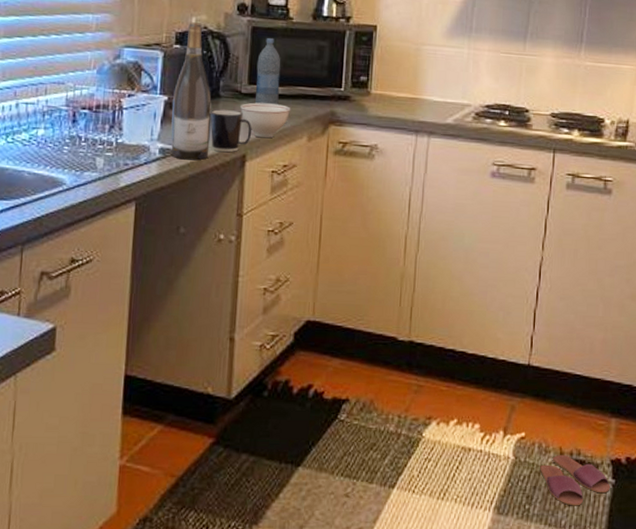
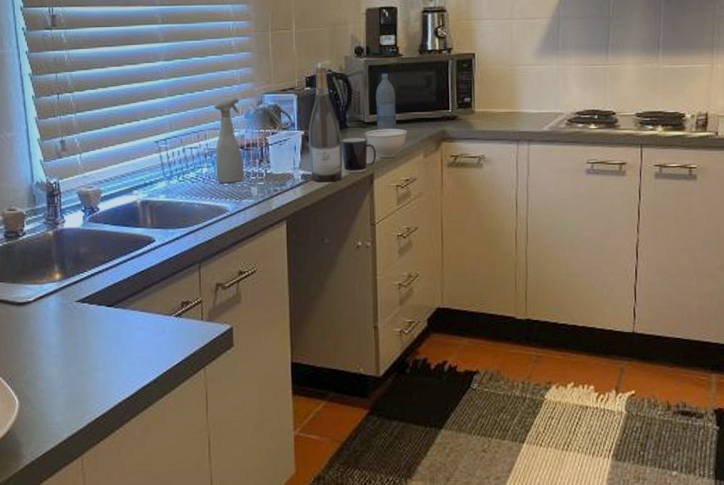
spray bottle: none [54,48,93,151] -> present [213,99,243,184]
slippers: present [540,454,611,506] -> none [651,407,716,451]

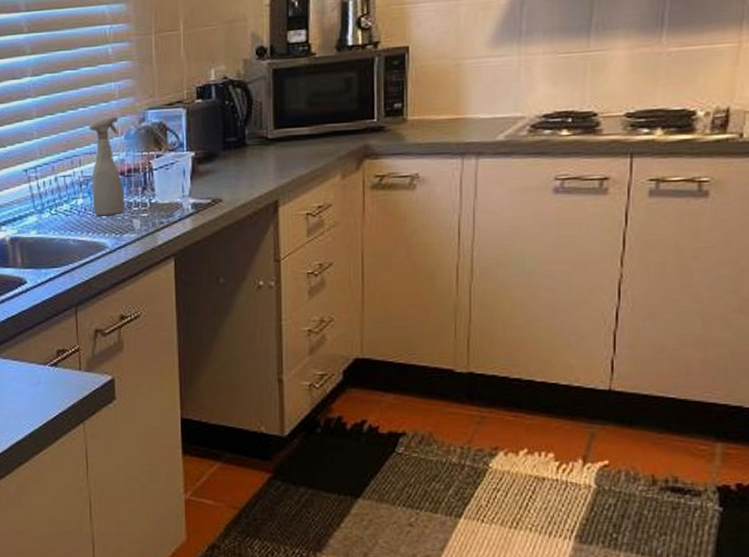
wine bottle: present [308,67,343,183] -> none [199,74,241,212]
mug: present [341,138,377,174] -> none [239,157,283,201]
bowl: present [364,129,408,159] -> none [267,145,322,182]
water bottle: present [375,73,397,130] -> none [281,77,307,148]

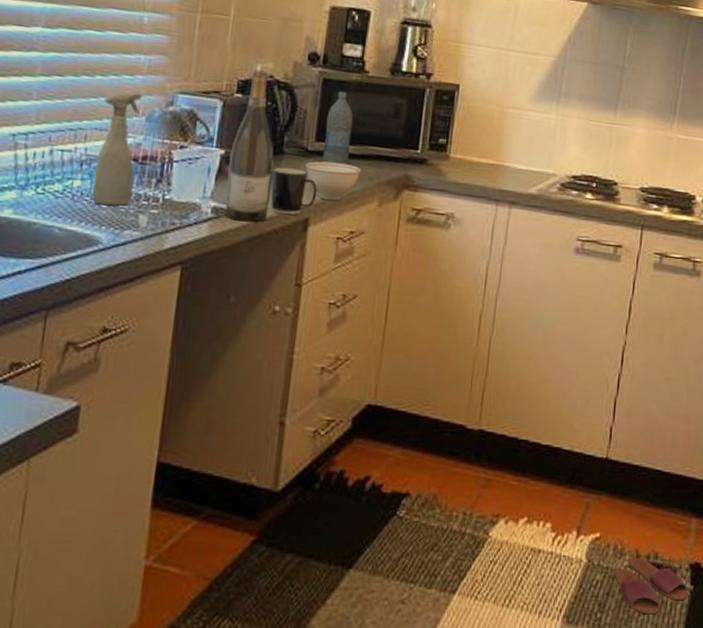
wine bottle: none [199,74,241,212] -> present [225,69,275,222]
mug: none [239,157,283,201] -> present [270,167,318,215]
bowl: none [267,145,322,182] -> present [304,161,362,202]
water bottle: none [281,77,307,148] -> present [323,91,353,166]
slippers: none [628,482,717,535] -> present [614,557,688,615]

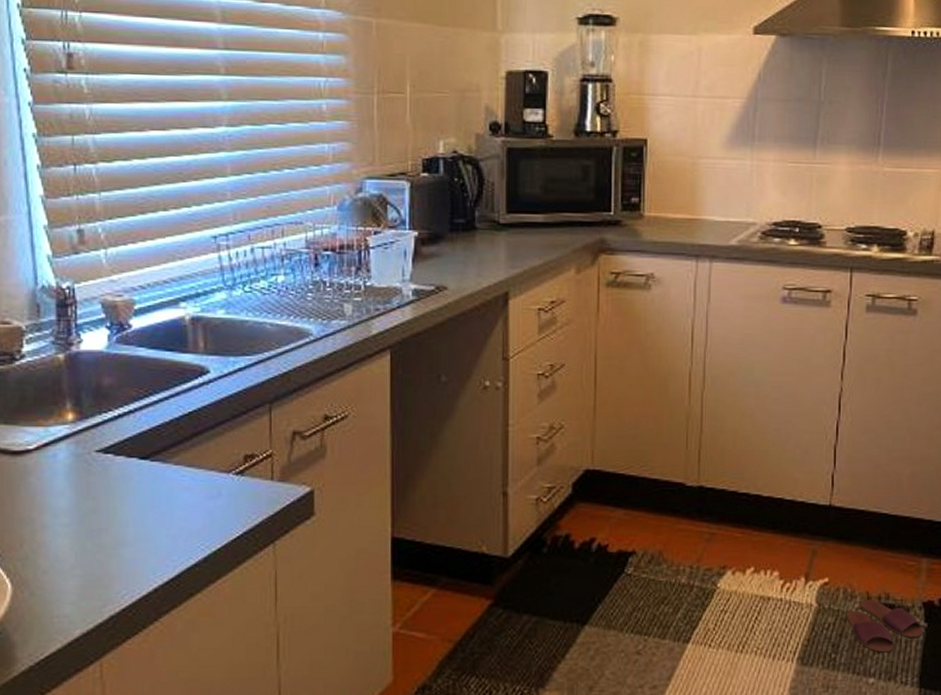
spray bottle: present [92,92,143,206] -> none [295,183,334,298]
wine bottle: present [225,69,275,222] -> none [423,146,468,301]
mug: present [270,167,318,215] -> none [467,243,514,291]
bowl: present [304,161,362,202] -> none [498,233,556,273]
water bottle: present [323,91,353,166] -> none [515,159,542,235]

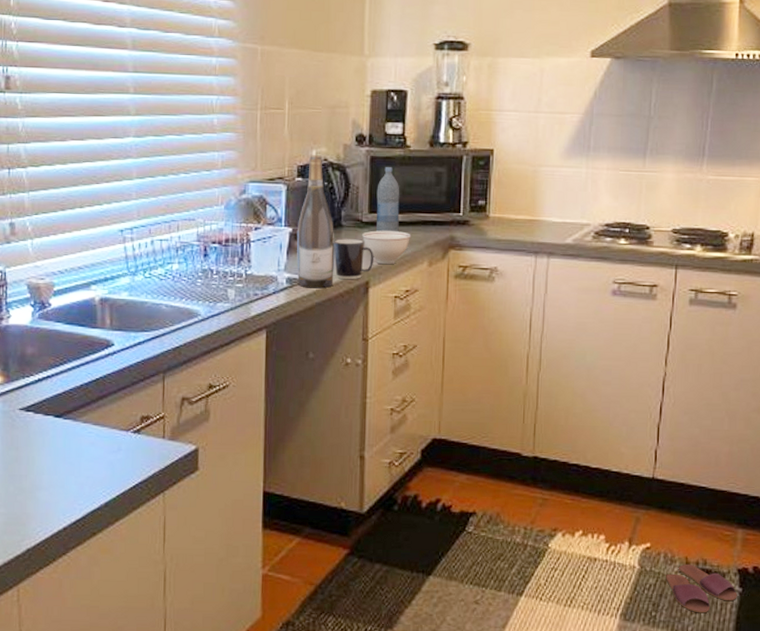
wine bottle: none [423,146,468,301] -> present [296,155,335,289]
mug: none [467,243,514,291] -> present [333,239,374,280]
bowl: none [498,233,556,273] -> present [361,230,412,265]
water bottle: none [515,159,542,235] -> present [376,166,400,232]

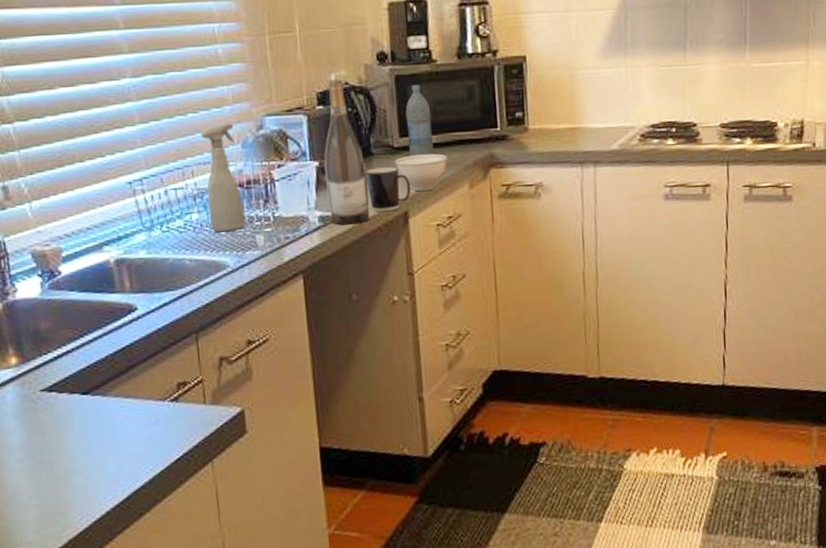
spray bottle: none [188,186,220,284] -> present [200,123,245,233]
slippers: present [666,564,738,613] -> none [745,468,818,517]

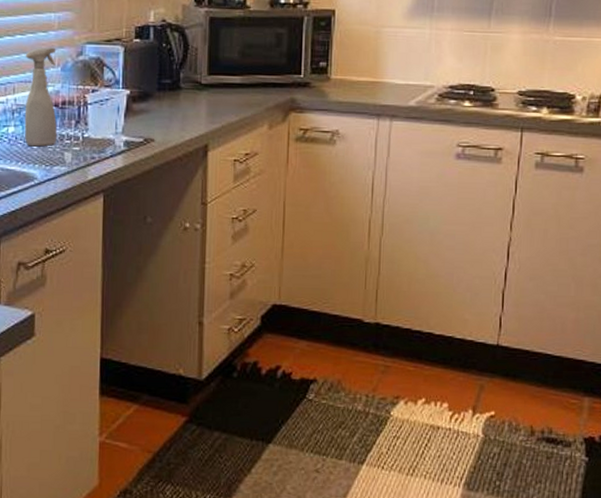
wine bottle: present [323,79,370,225] -> none [134,16,174,152]
mug: present [365,167,411,212] -> none [172,101,214,143]
bowl: present [394,154,448,192] -> none [200,93,251,128]
water bottle: present [405,84,434,157] -> none [215,27,240,95]

